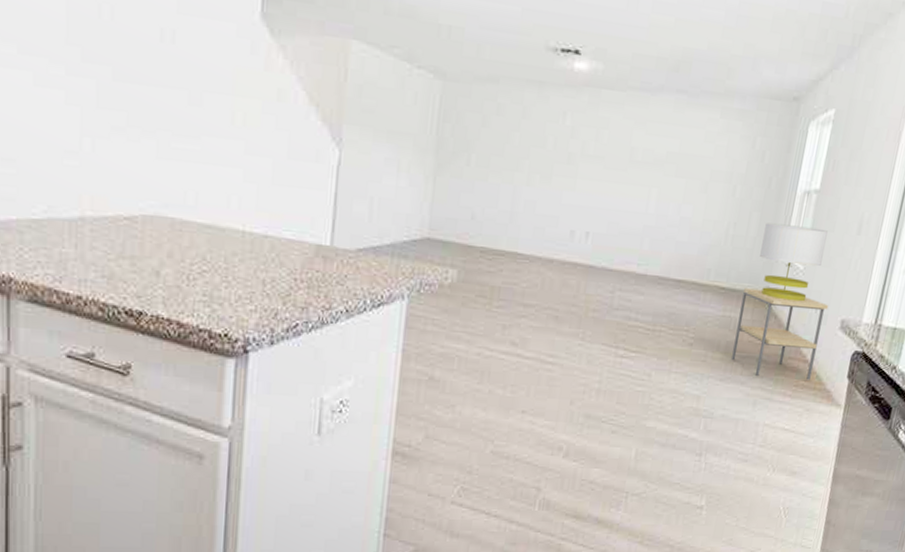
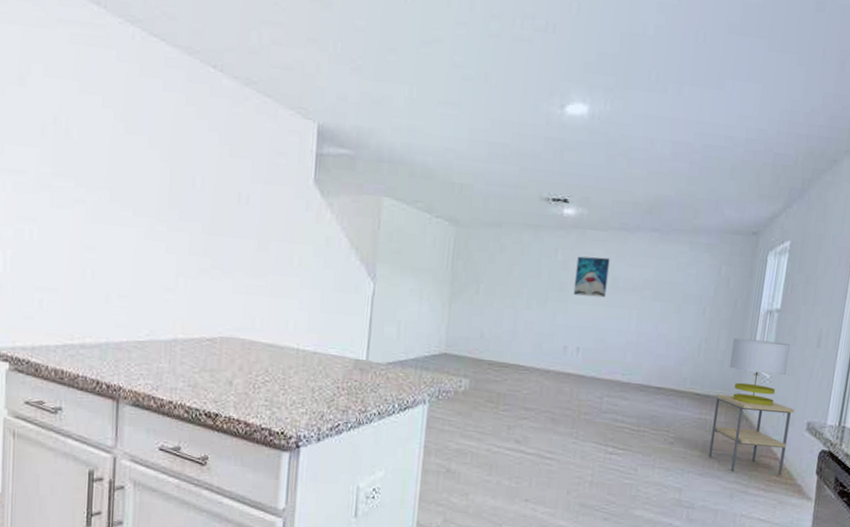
wall art: none [583,121,628,173] -> present [573,256,610,298]

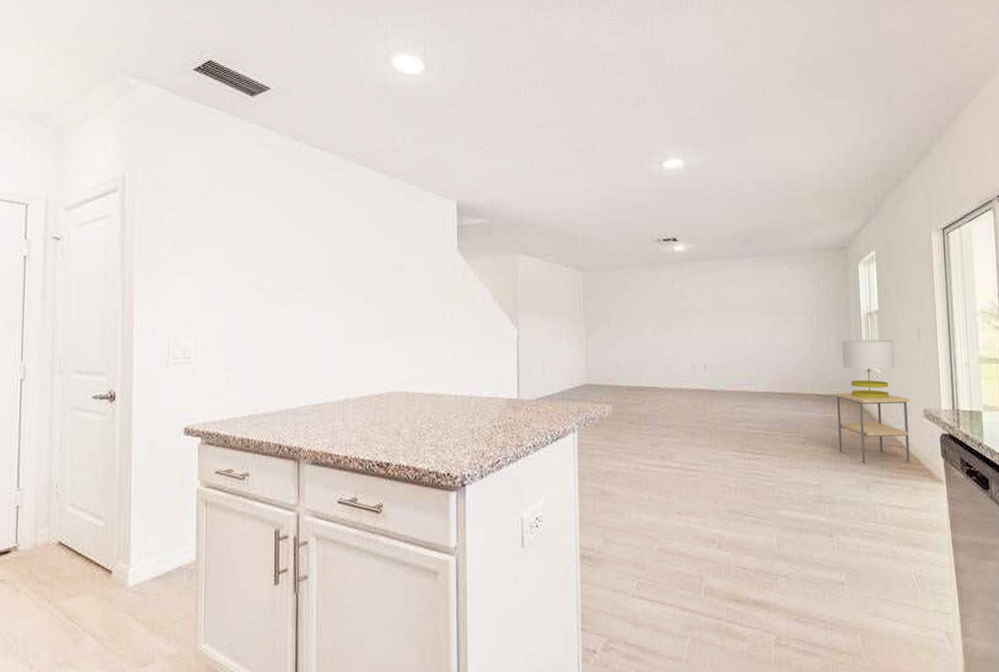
wall art: present [573,256,610,298] -> none [692,284,722,319]

